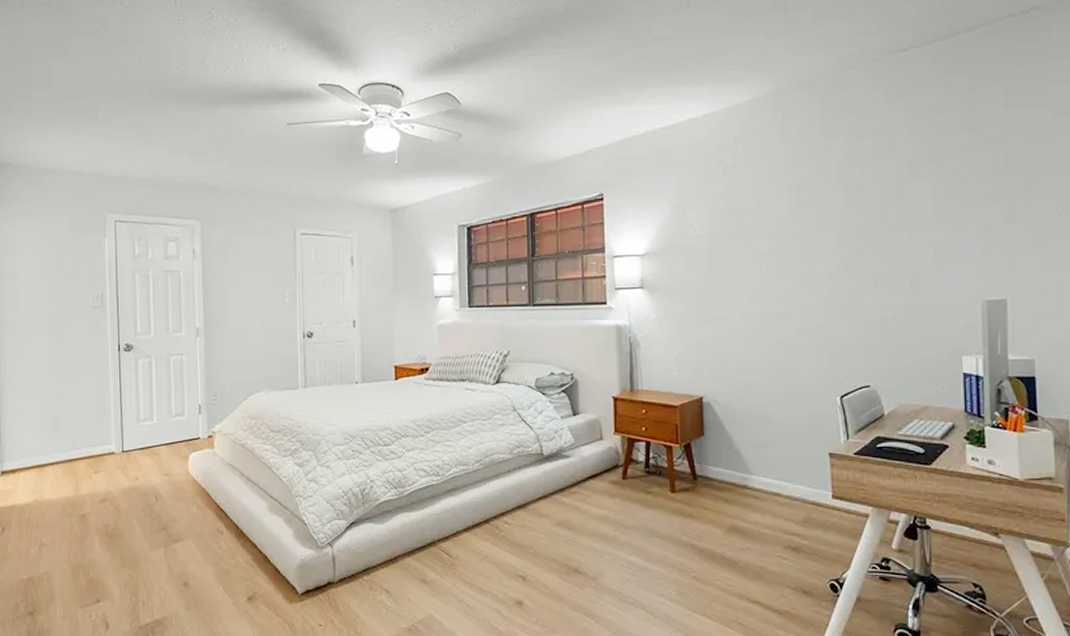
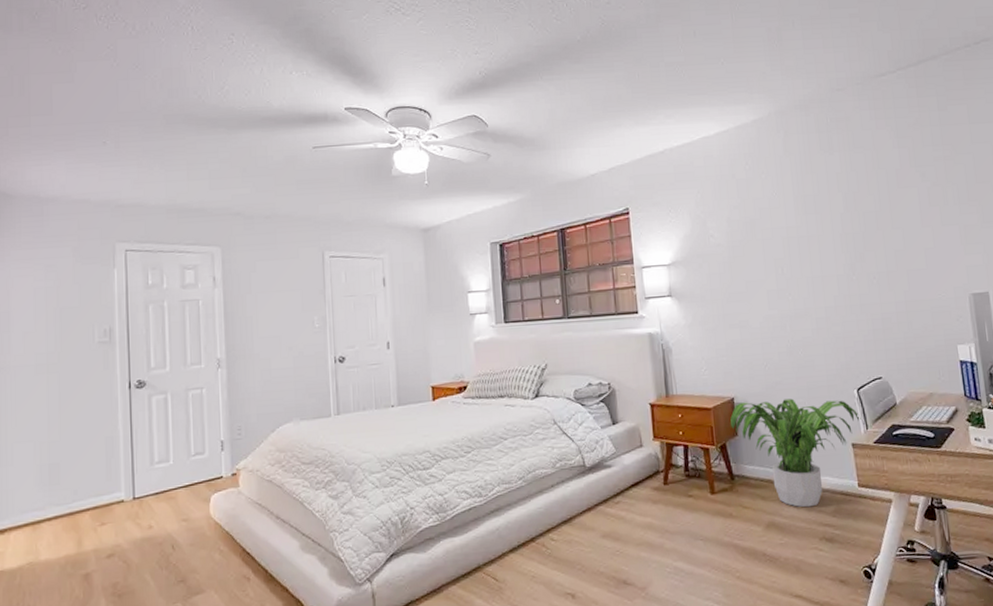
potted plant: none [696,402,842,515] -> present [730,398,861,508]

